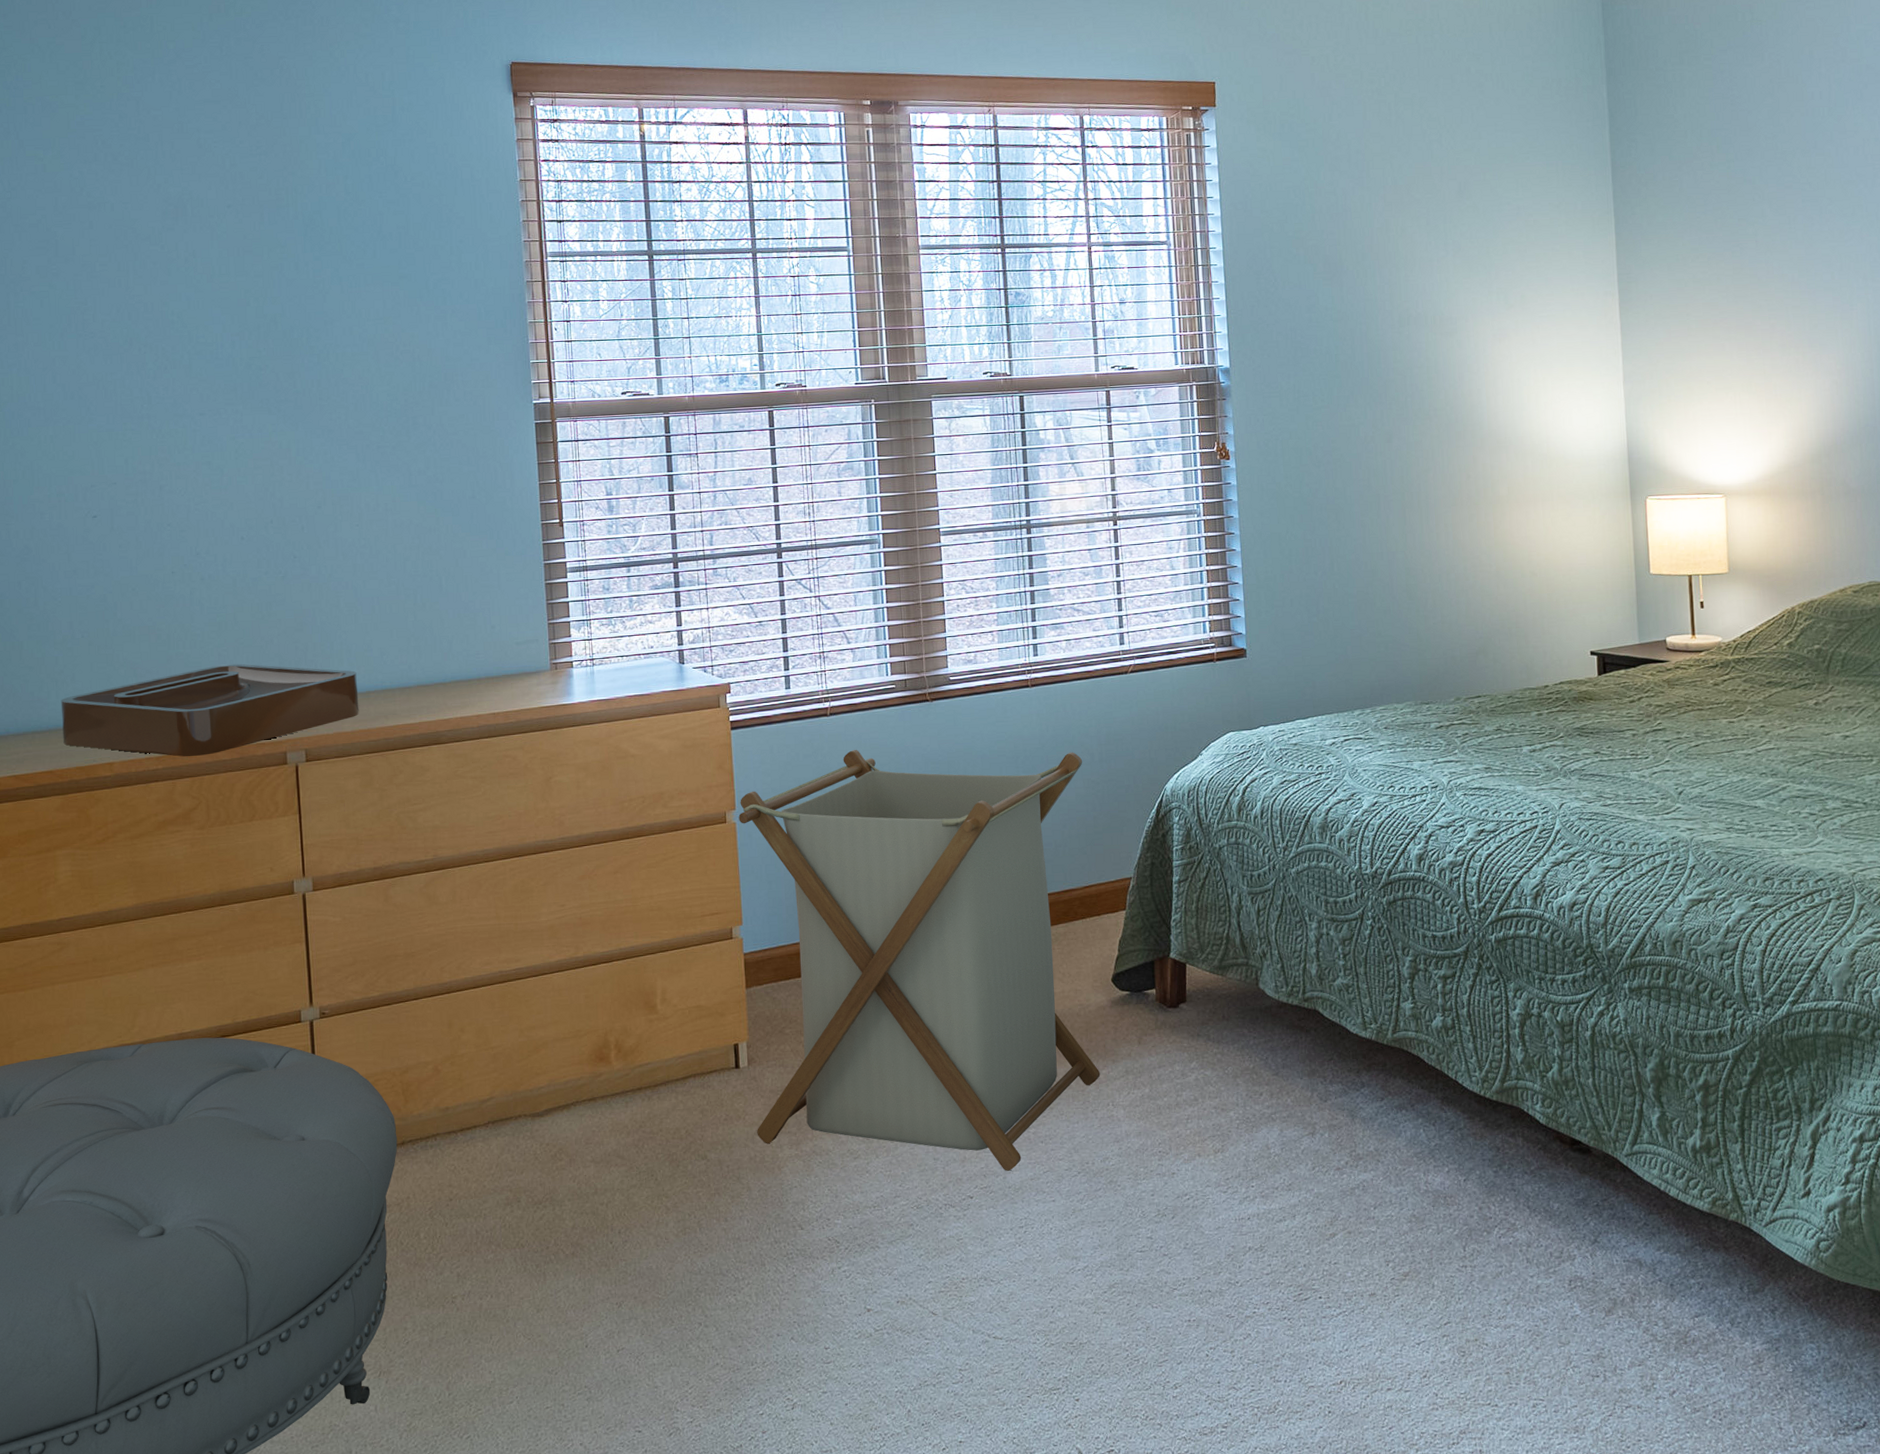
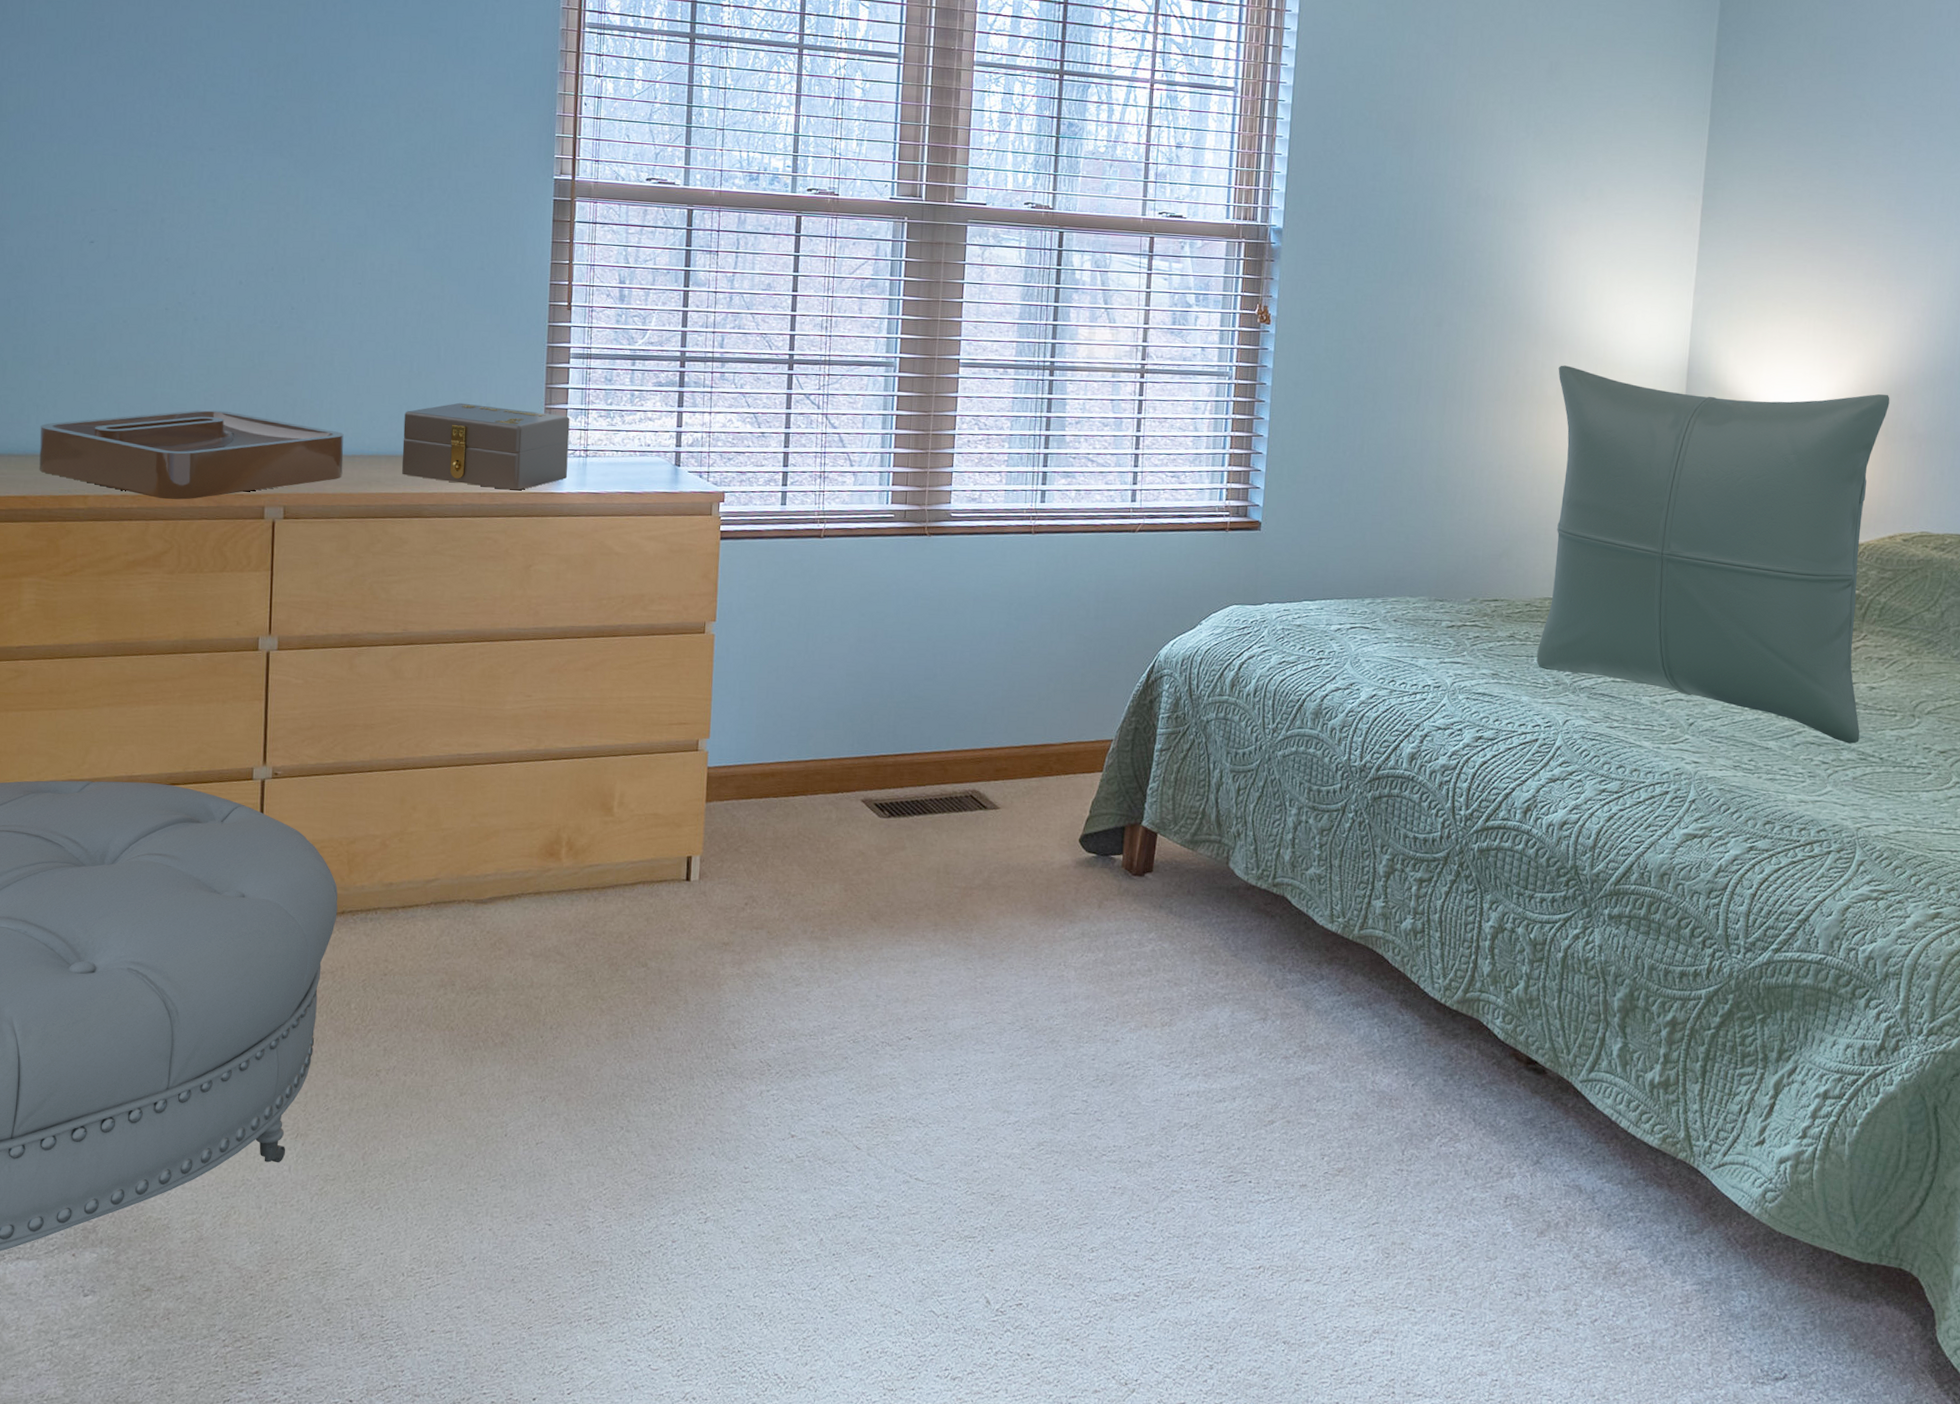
jewelry box: none [413,628,576,707] -> present [402,402,570,491]
laundry basket: present [738,749,1101,1171] -> none [700,575,1078,1017]
pillow: none [1506,456,1842,793] -> present [1536,365,1890,744]

